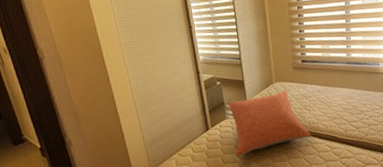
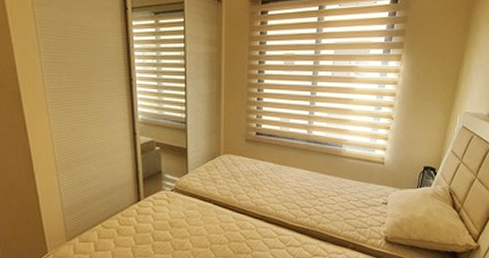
pillow: present [228,90,311,157] -> none [166,164,257,234]

